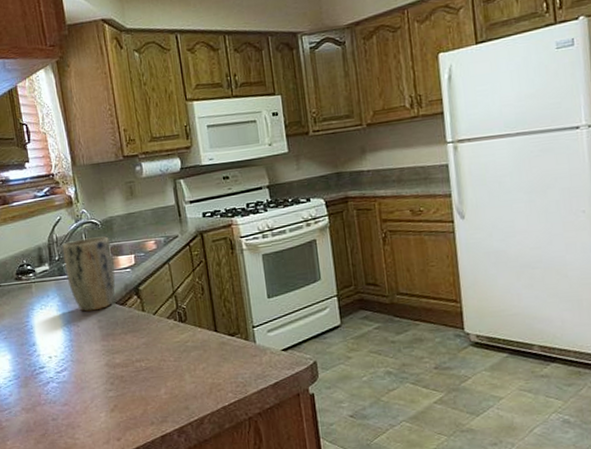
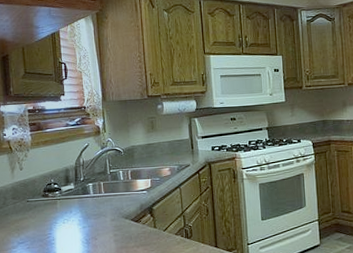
plant pot: present [62,236,116,312] -> none [87,162,133,227]

